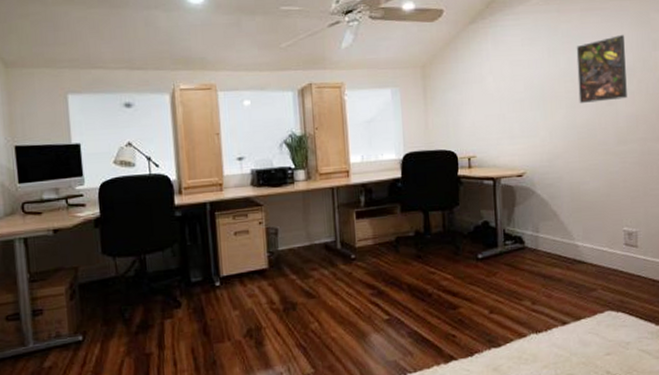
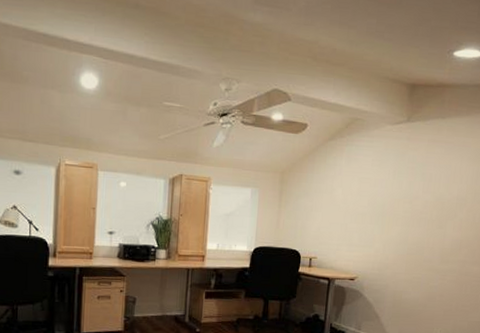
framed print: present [576,35,627,103] -> none [413,168,462,224]

